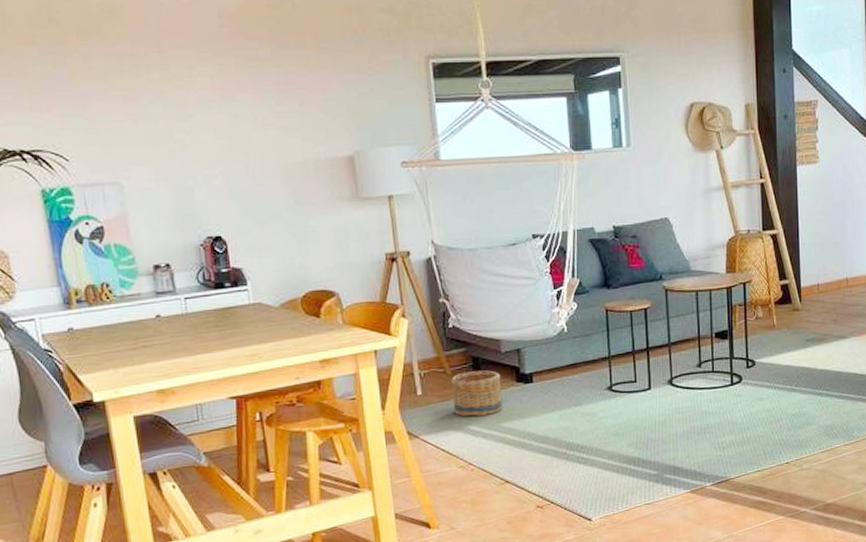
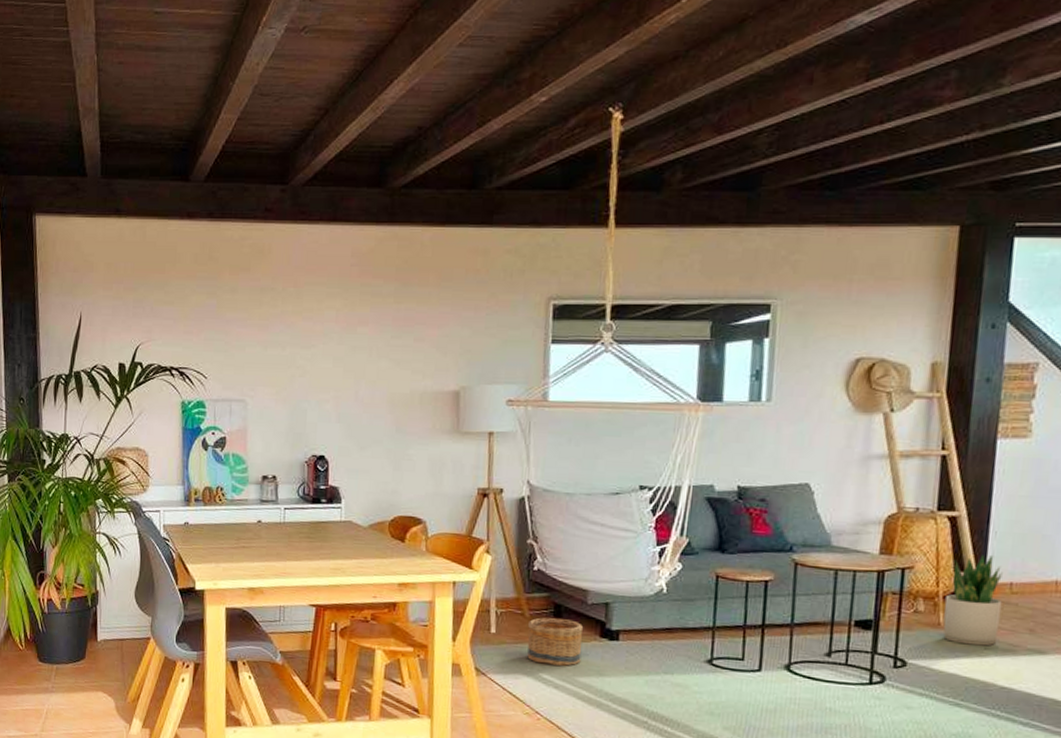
planter: none [775,264,814,340] -> present [943,555,1003,646]

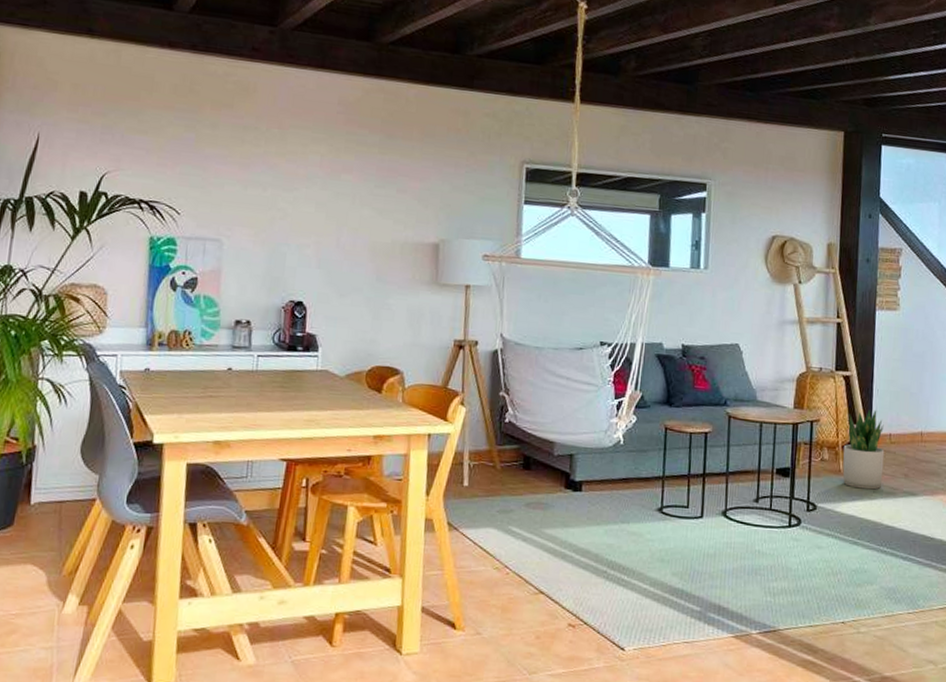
basket: present [527,617,584,666] -> none [498,469,551,518]

